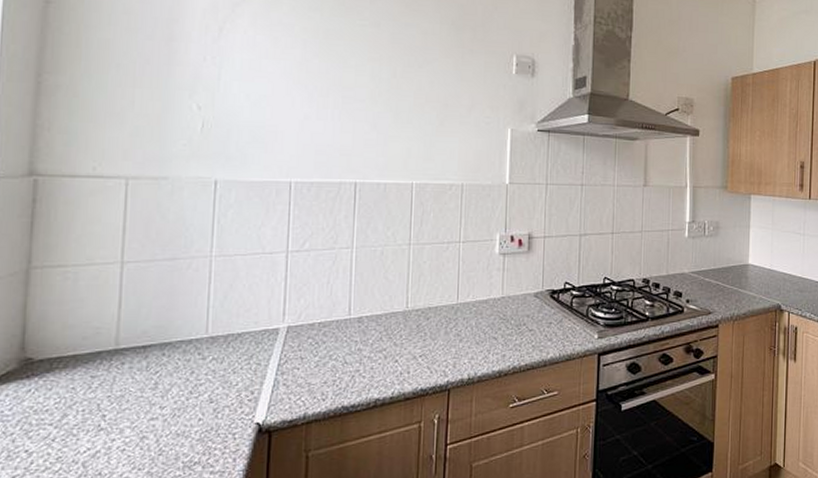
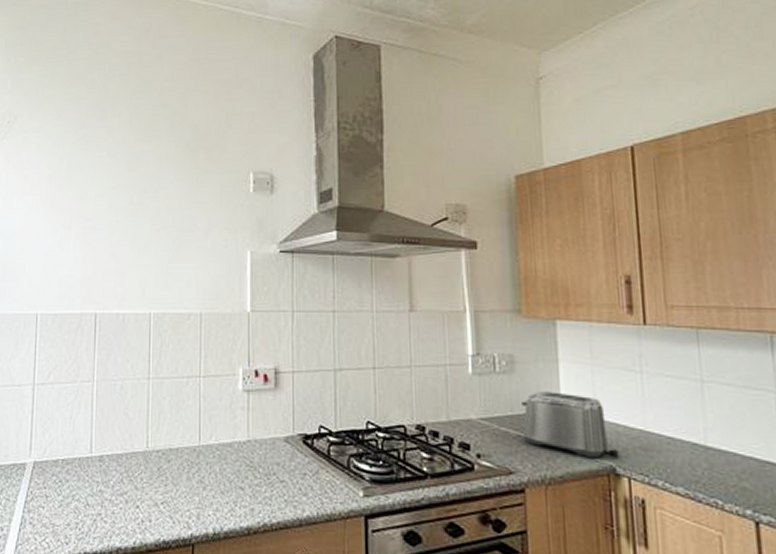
toaster: none [720,250,784,298] -> present [521,391,620,458]

